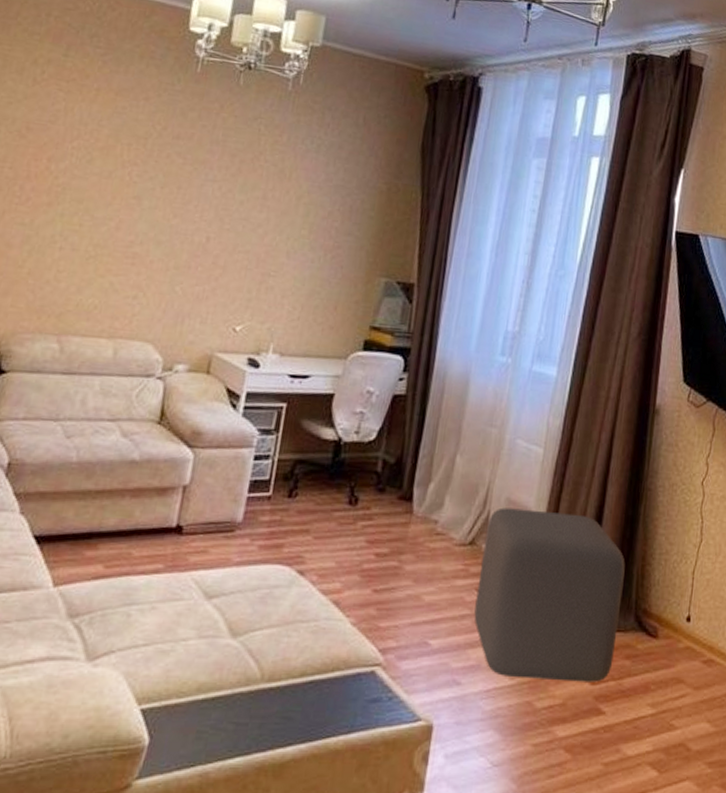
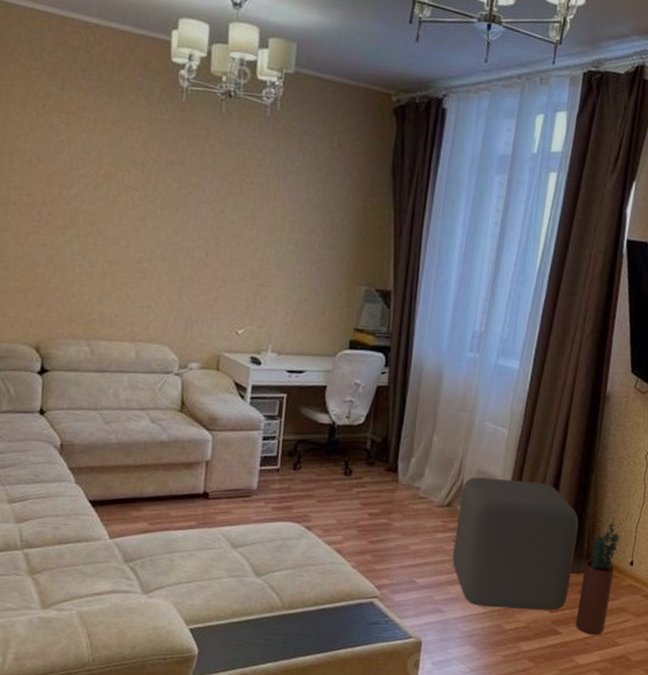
vase: none [622,561,674,715] -> present [575,519,620,635]

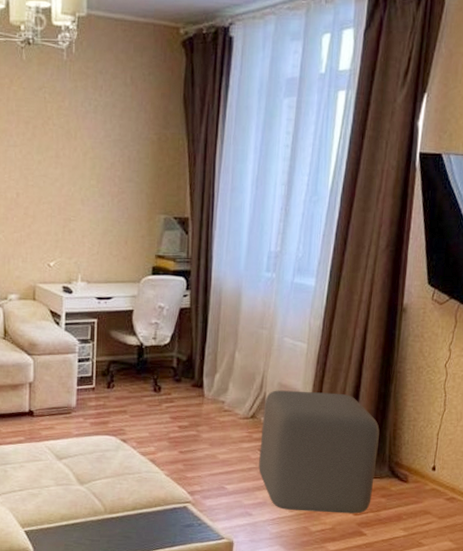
vase: present [575,519,620,635] -> none [379,426,421,536]

